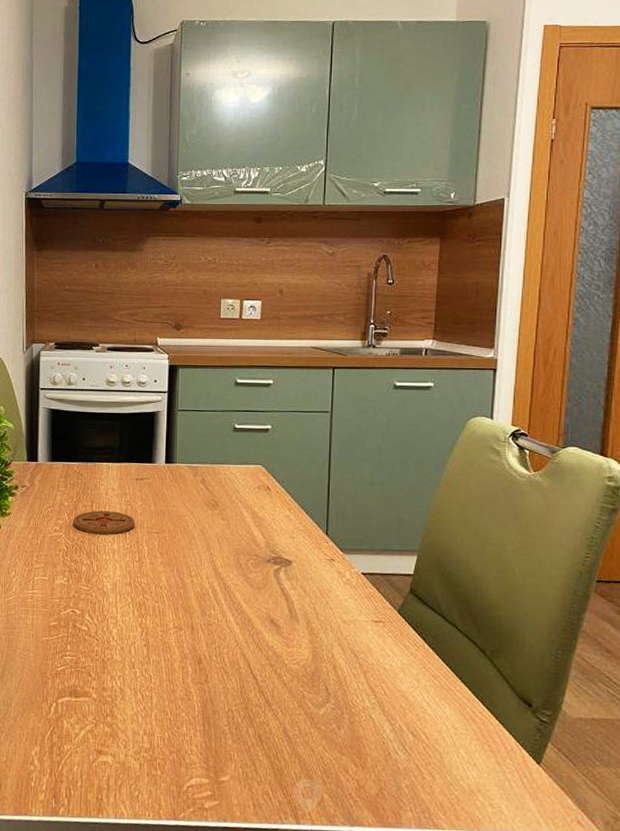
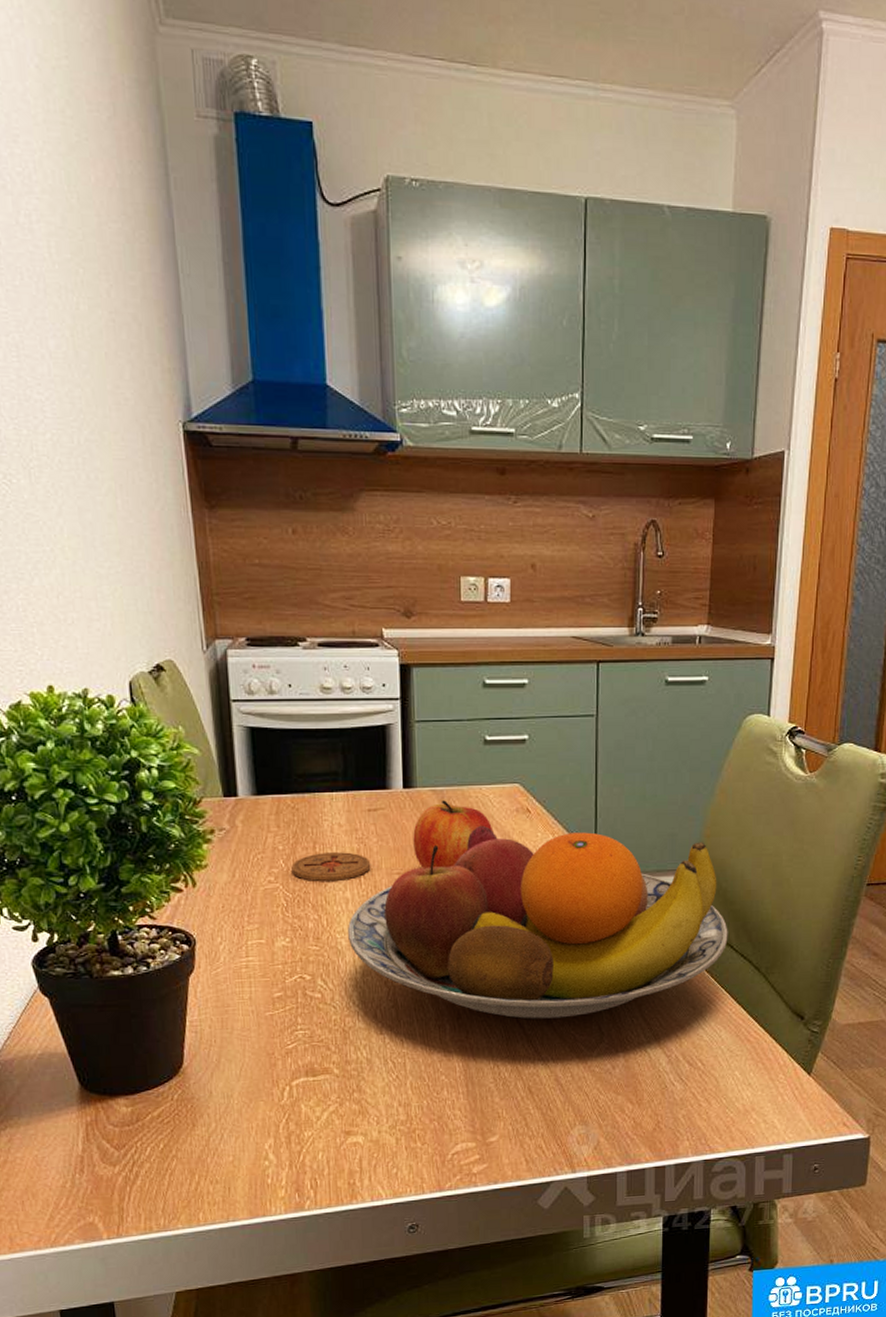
fruit bowl: none [113,497,453,675] -> present [348,825,728,1020]
apple: none [170,475,238,531] -> present [413,800,494,868]

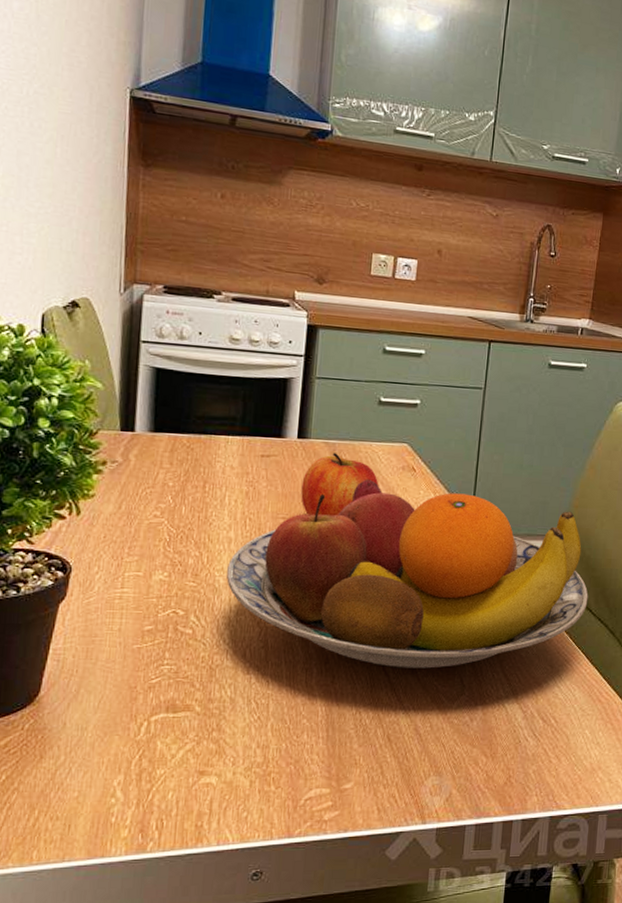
coaster: present [291,852,371,882] -> none [178,492,258,521]

